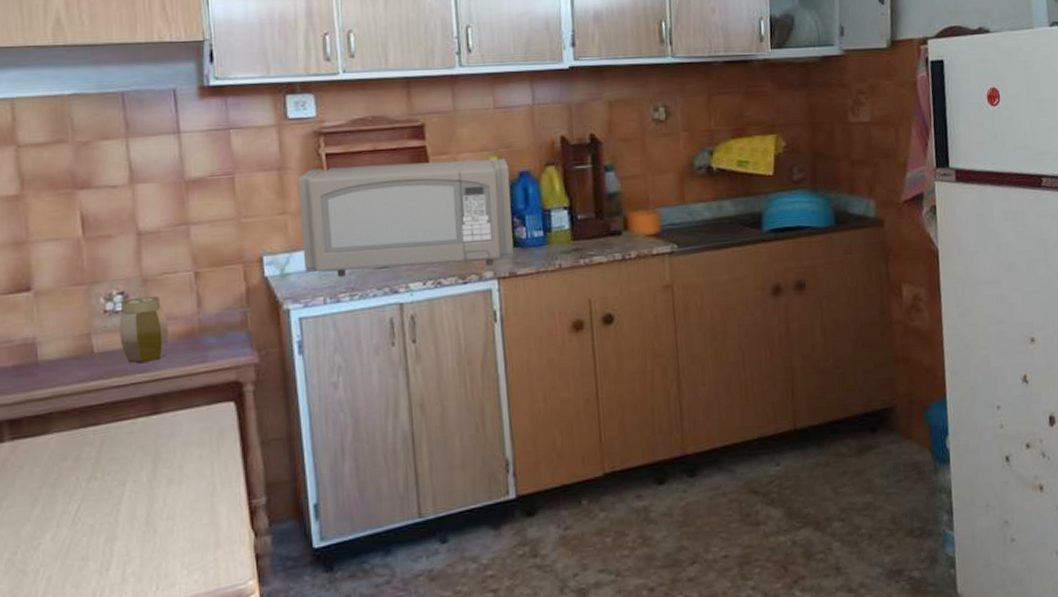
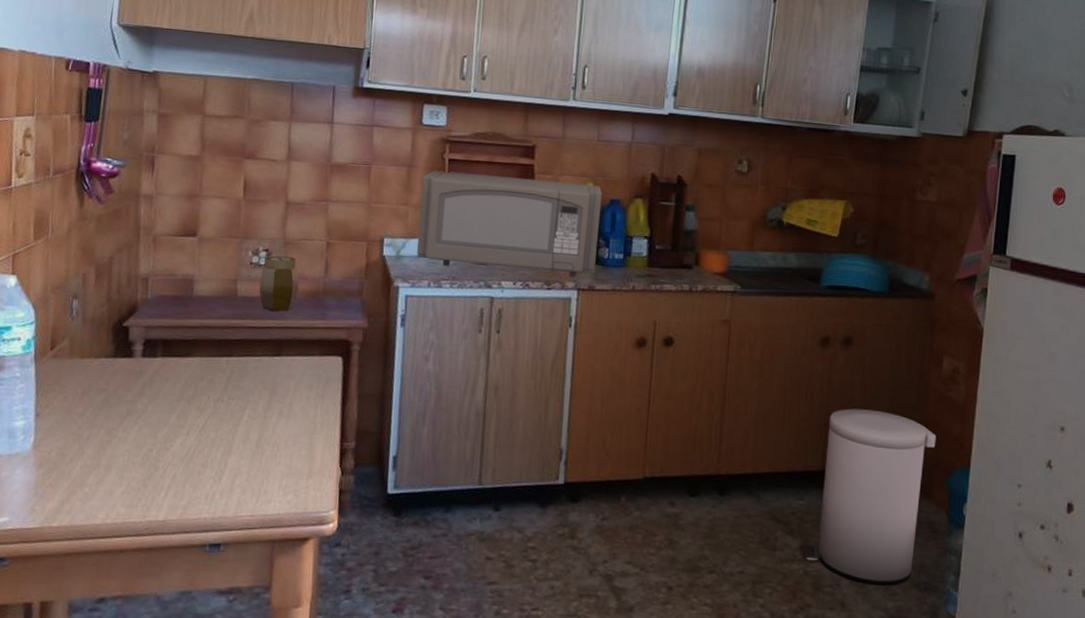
pedal bin: none [782,354,908,542] -> present [799,408,936,586]

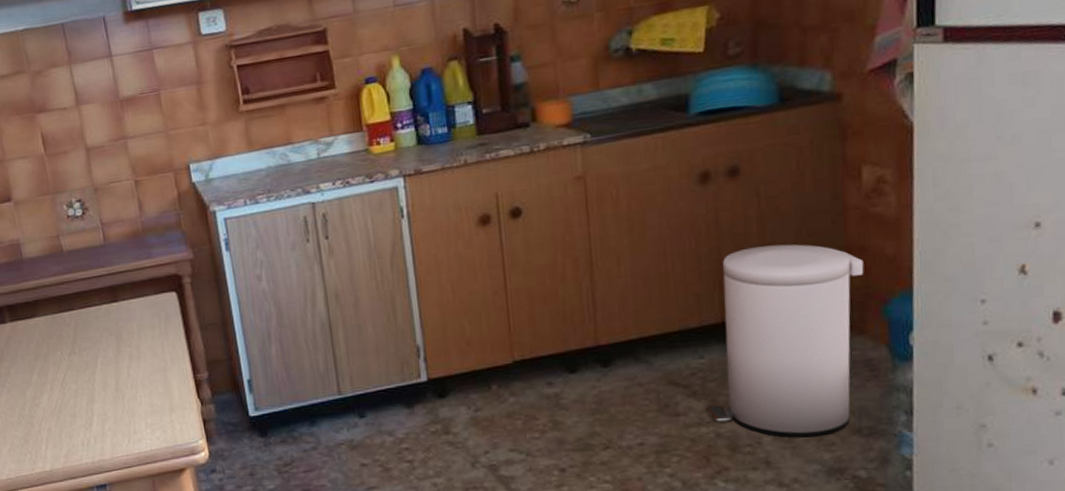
jar: present [259,255,300,312] -> none [79,202,120,260]
microwave: present [417,170,603,278] -> none [214,57,419,180]

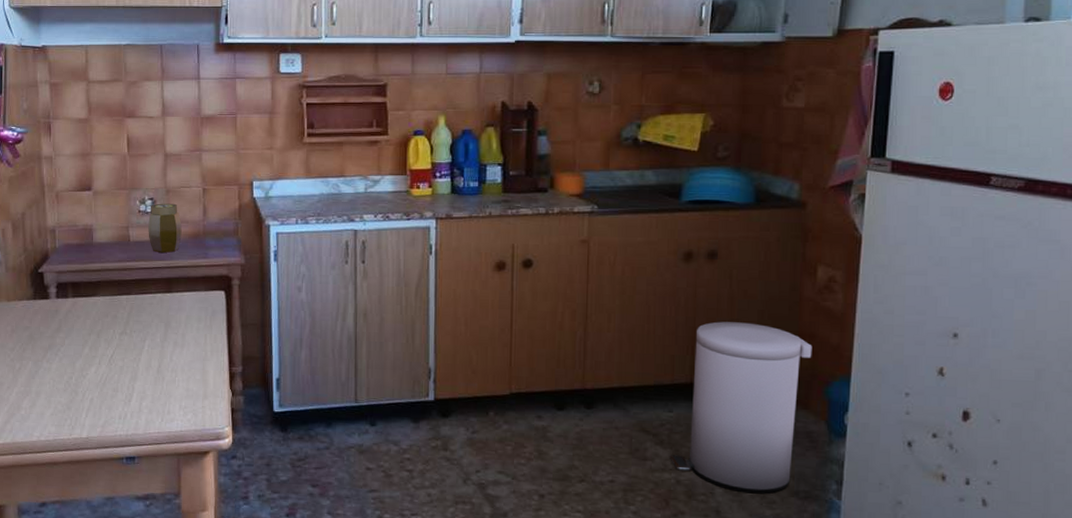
jar: none [79,202,120,260] -> present [148,203,182,254]

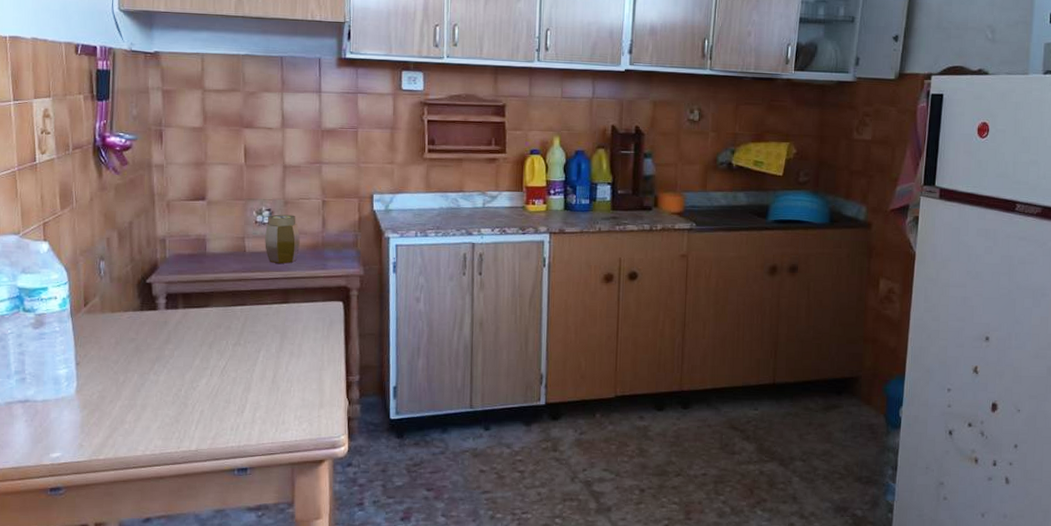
pedal bin: present [669,321,812,494] -> none [754,328,875,481]

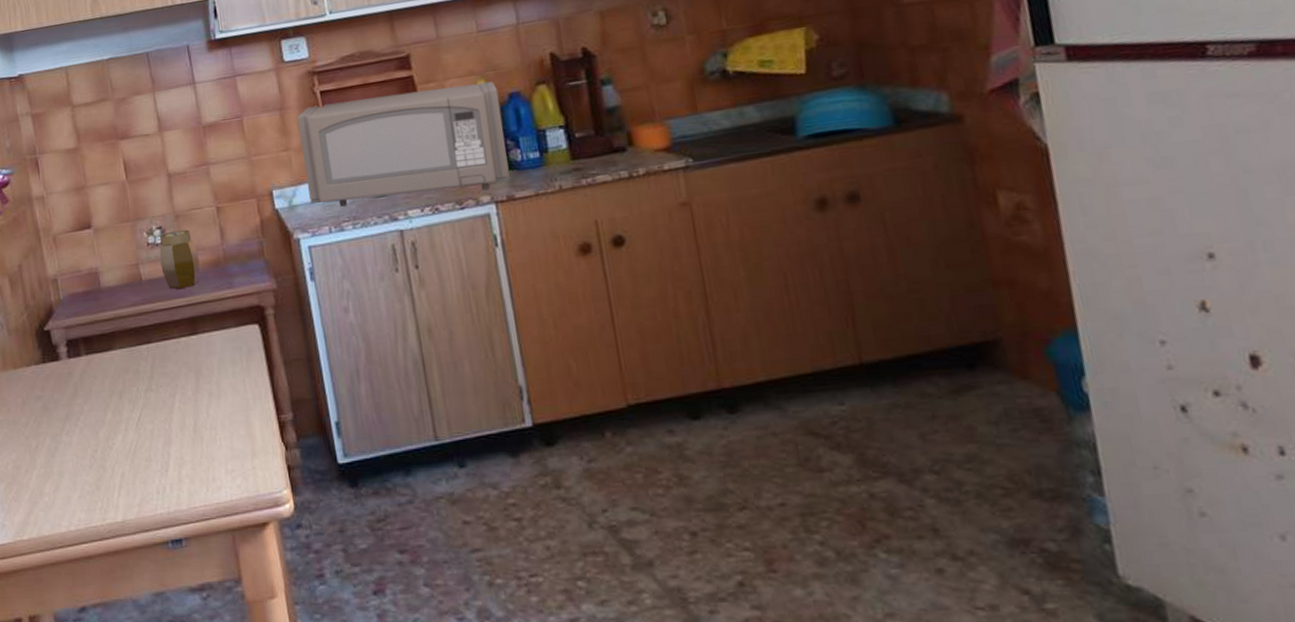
microwave: none [403,131,568,223] -> present [297,81,510,207]

